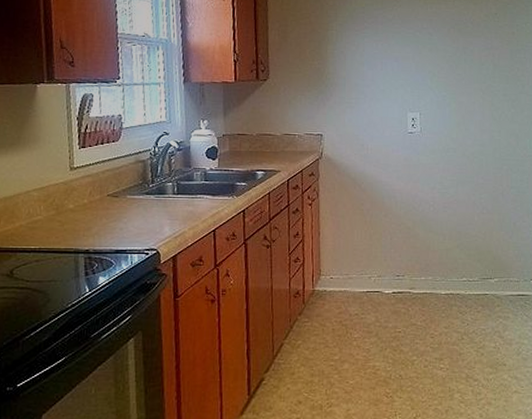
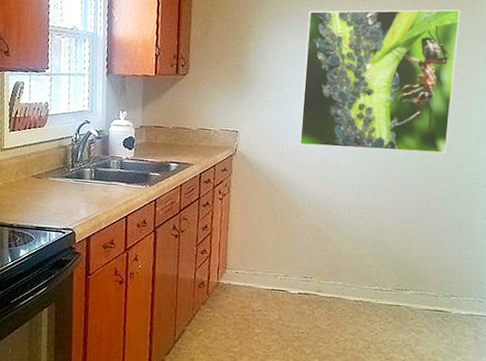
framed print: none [382,10,517,146] -> present [299,9,461,154]

